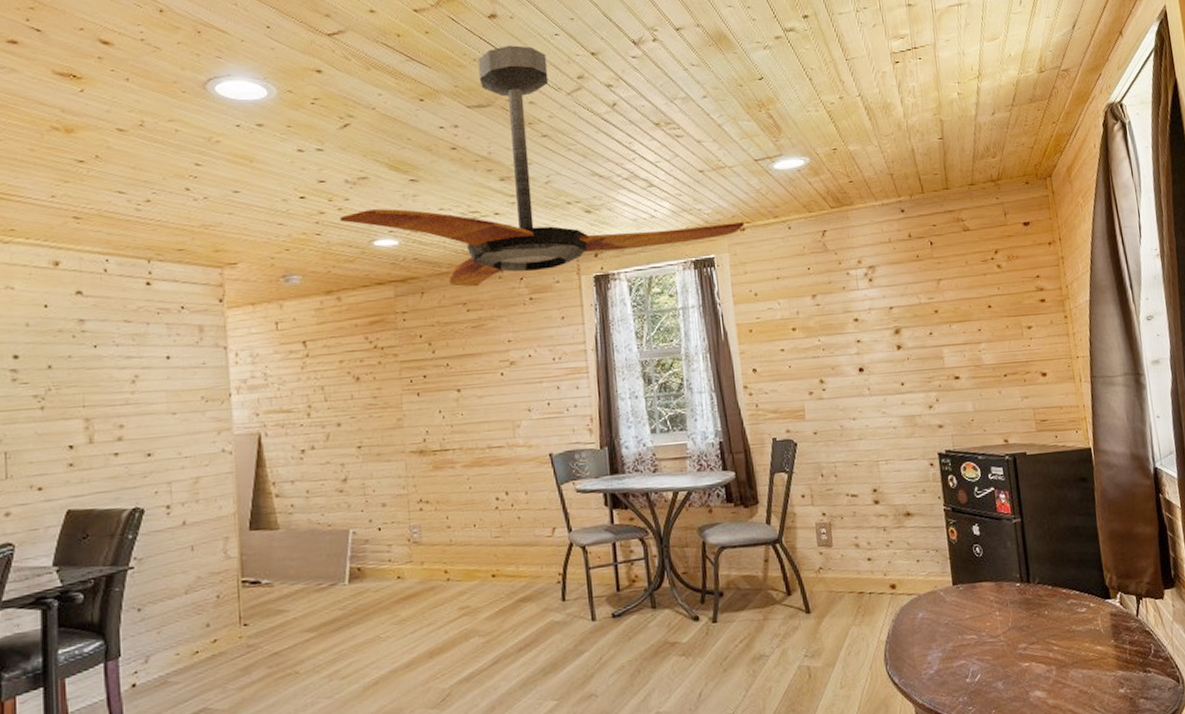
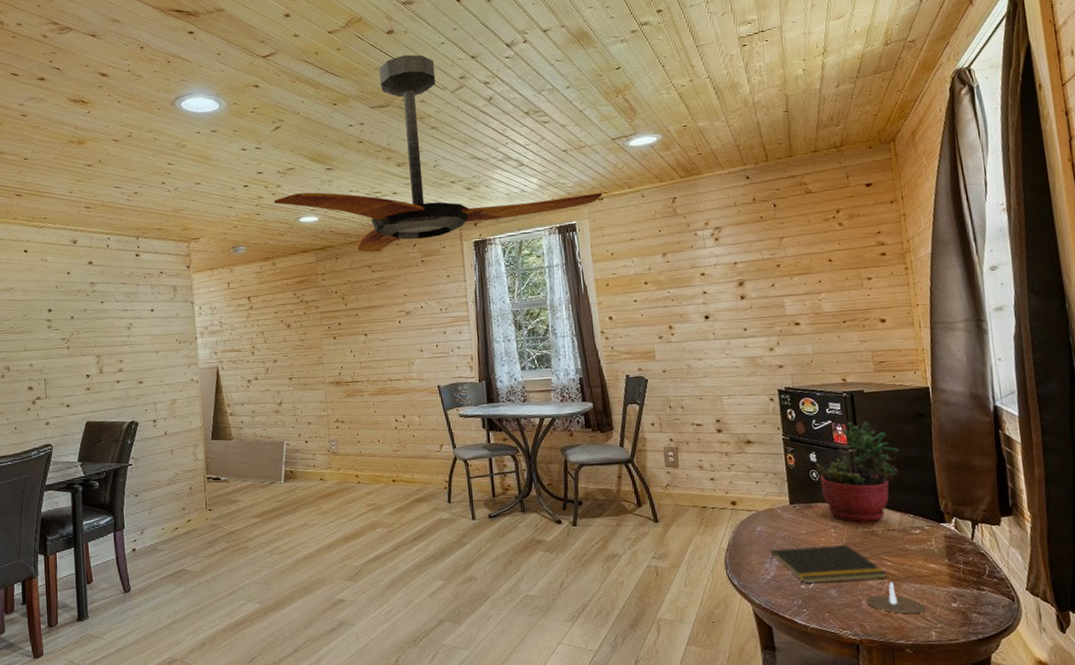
notepad: none [933,629,1056,677] -> present [770,545,888,584]
succulent plant: none [967,487,1101,614] -> present [803,421,935,532]
candle: none [1032,668,1093,705] -> present [865,581,925,614]

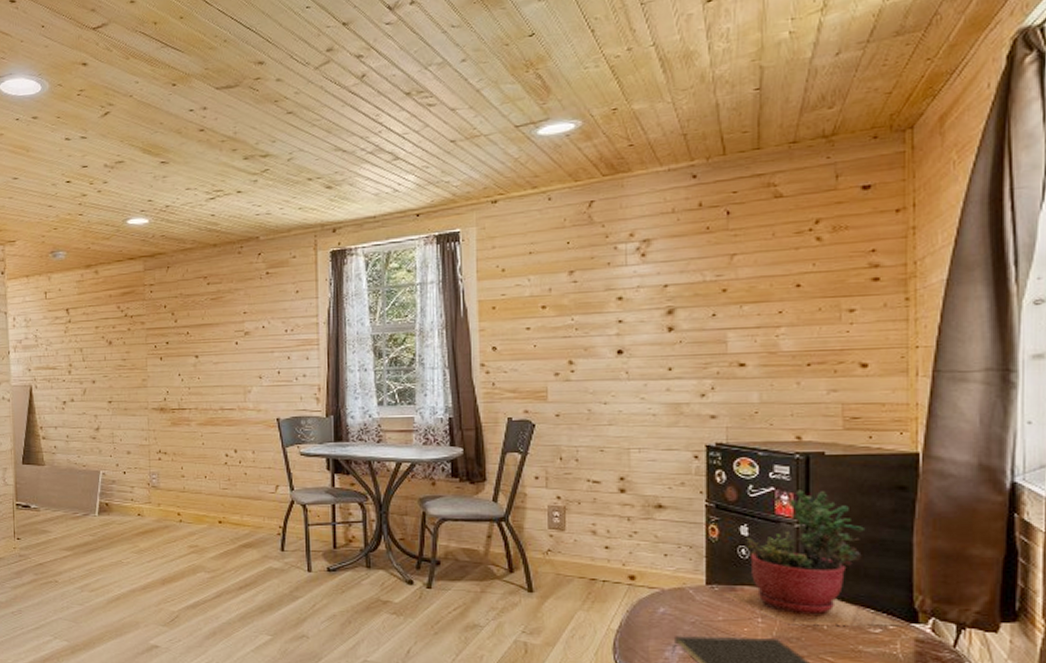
ceiling fan: present [274,54,603,253] -> none [99,22,498,262]

